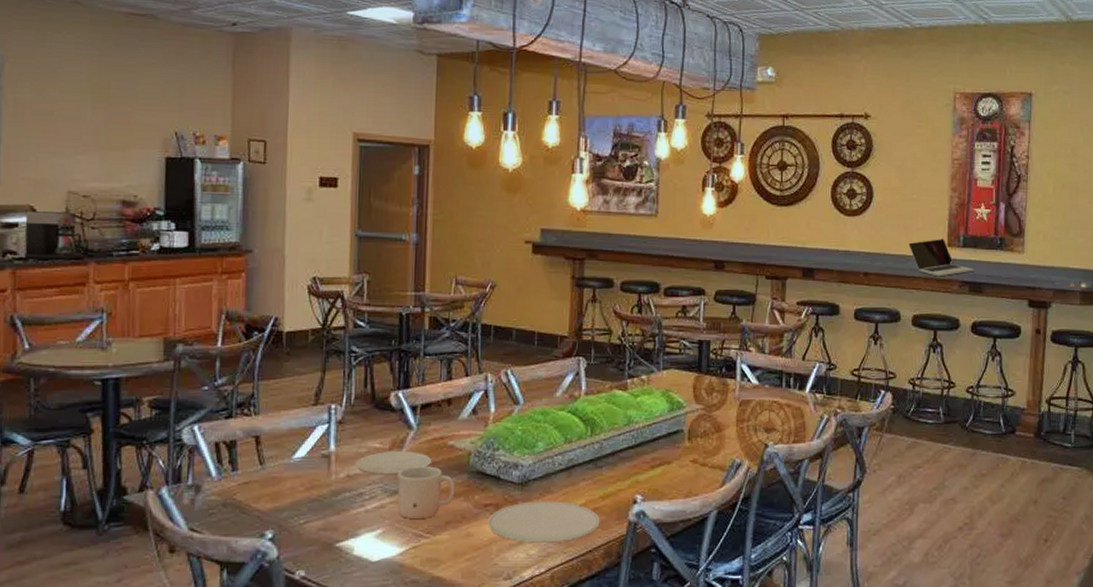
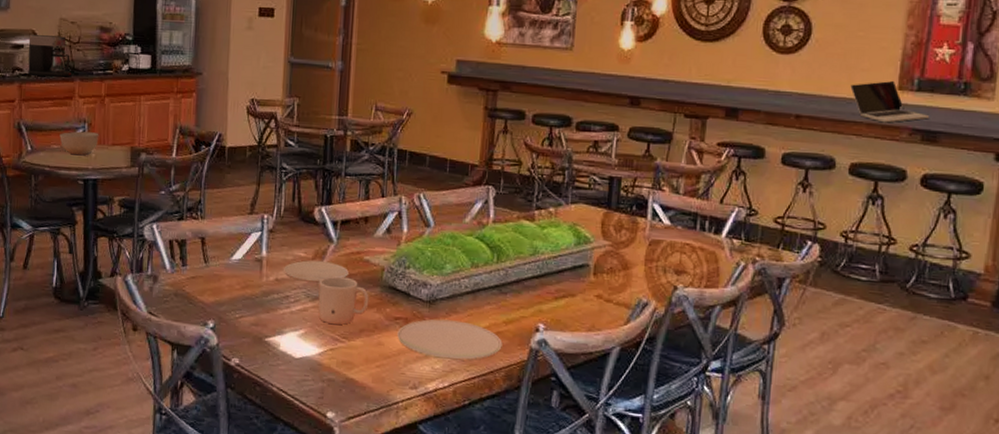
bowl: none [68,323,122,351] -> present [59,131,99,156]

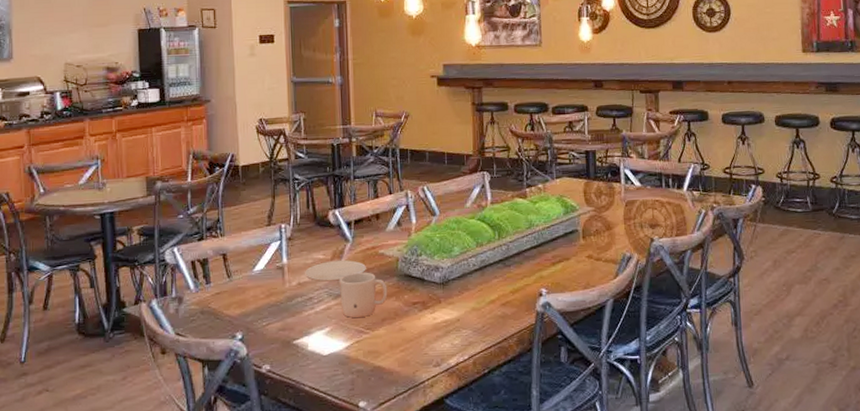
coffee maker: present [28,35,72,78] -> none [34,80,81,121]
bowl: present [59,131,99,156] -> none [73,167,113,192]
plate: present [397,319,503,361] -> none [417,297,512,335]
laptop: present [850,81,929,123] -> none [766,46,829,80]

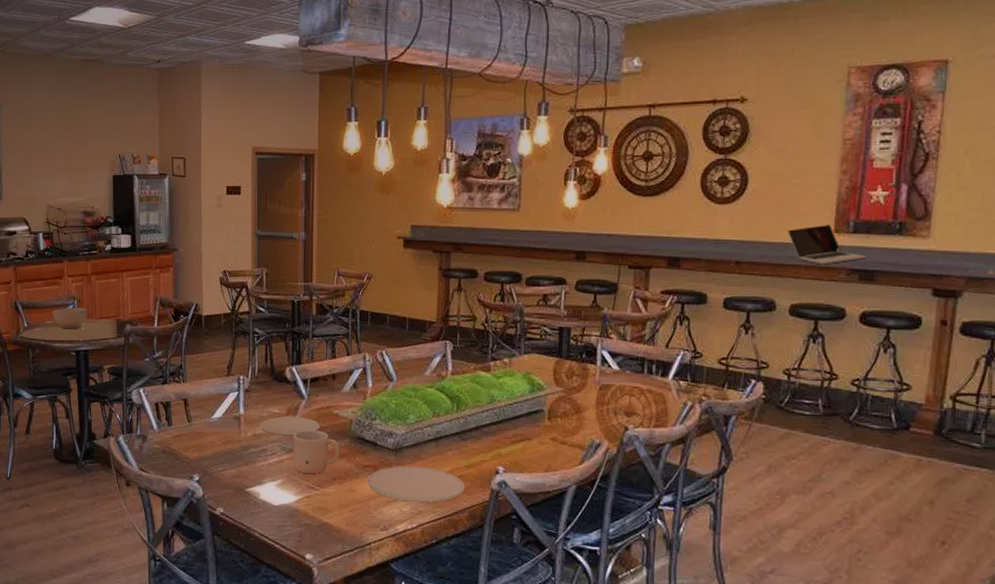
bowl: none [73,167,113,192] -> present [52,307,88,329]
plate: none [417,297,512,335] -> present [367,465,465,504]
laptop: none [766,46,829,80] -> present [787,225,865,265]

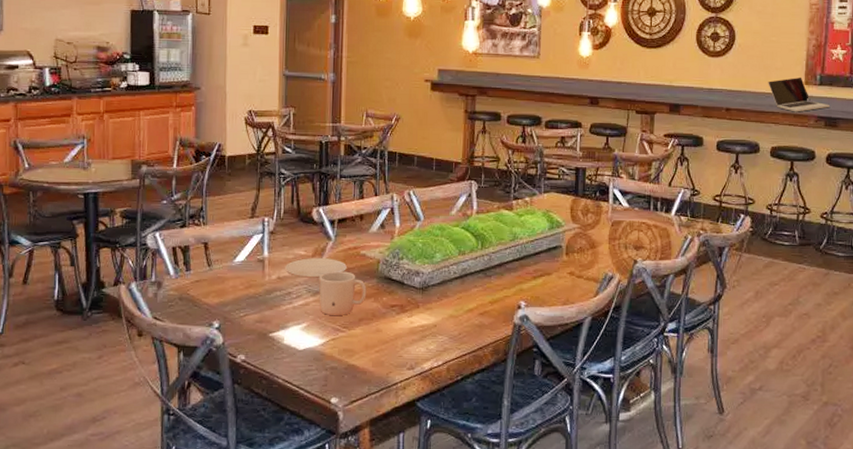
bowl: present [52,307,88,329] -> none [58,147,99,171]
plate: present [367,465,465,504] -> none [394,304,489,341]

